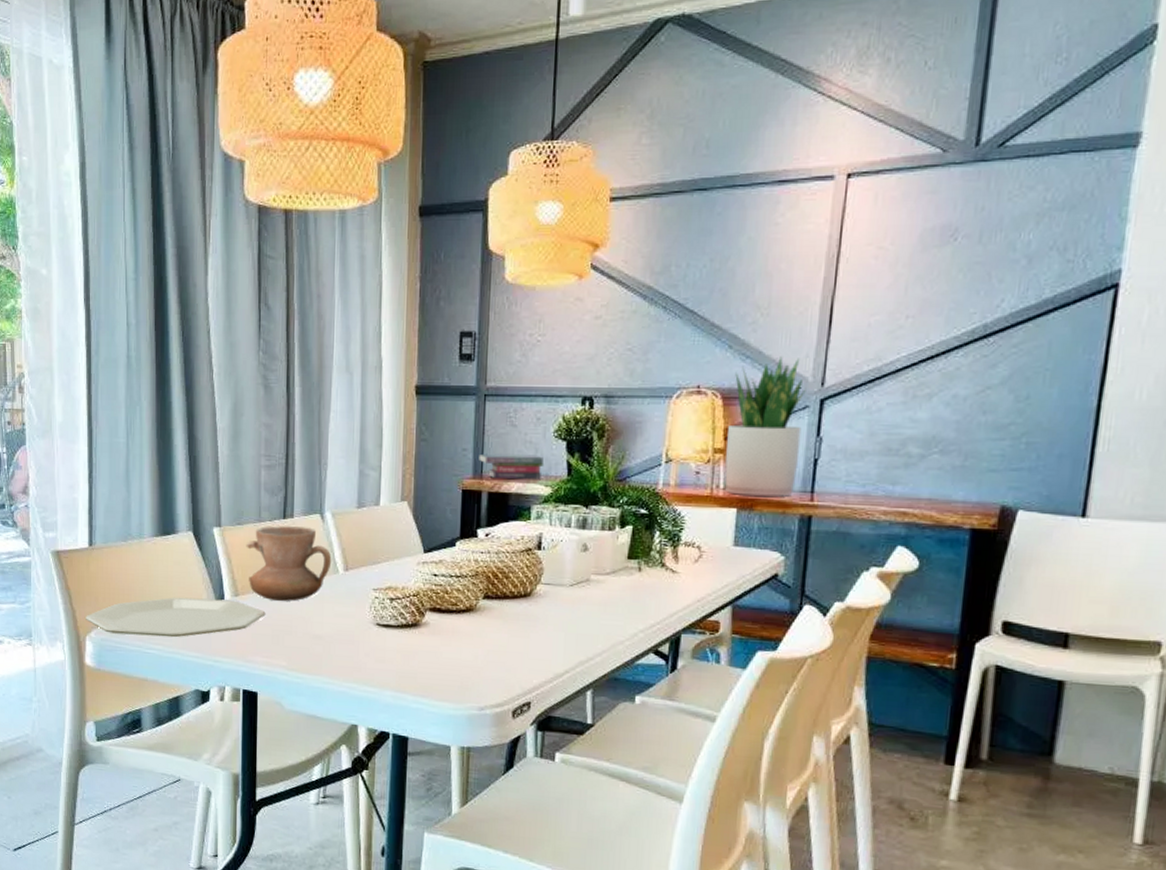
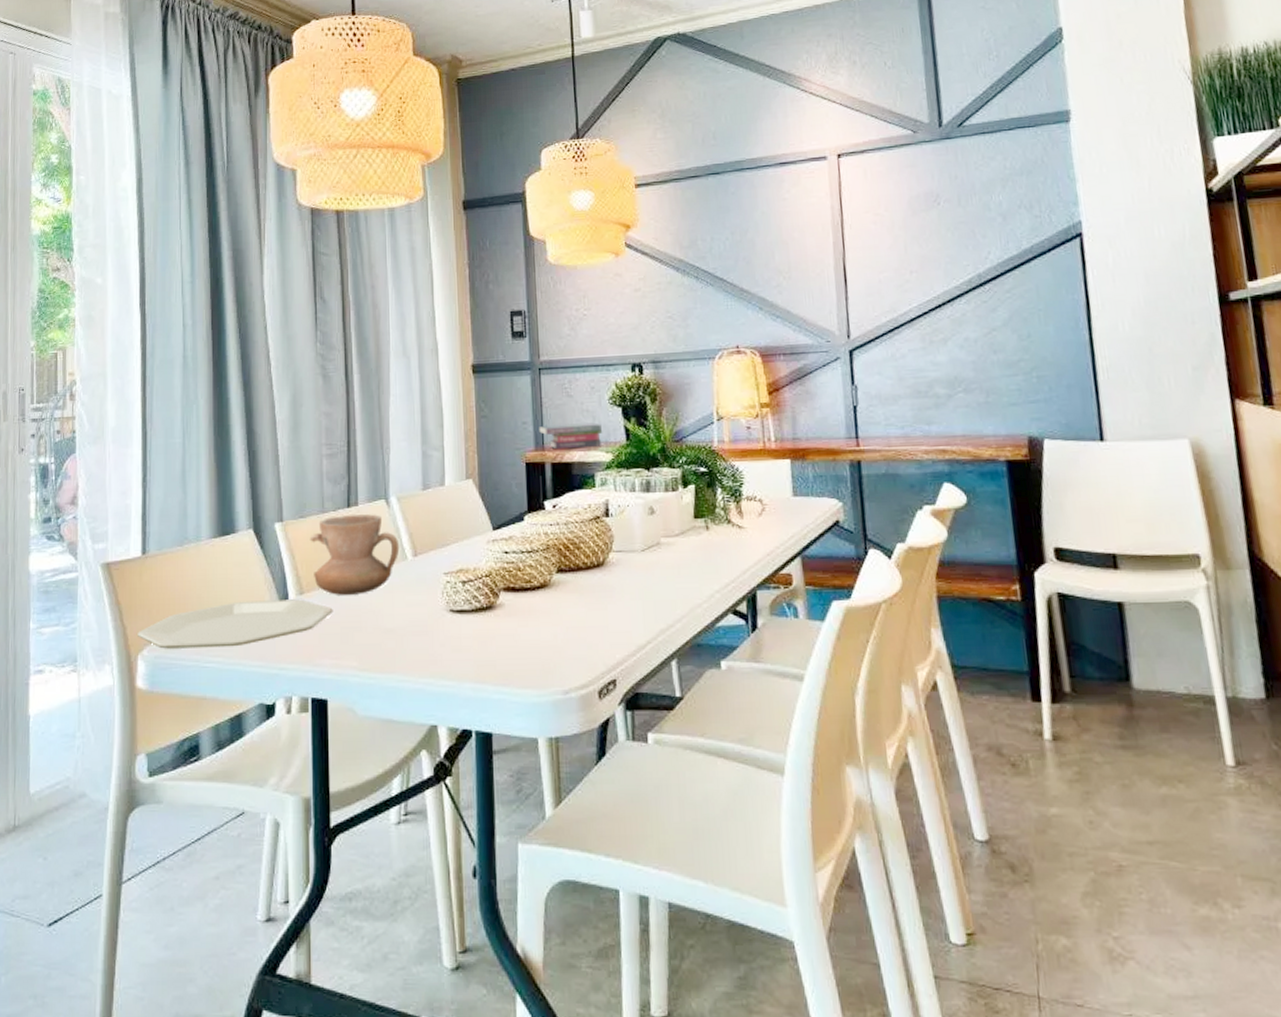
planter: present [725,356,806,498] -> none [769,314,840,447]

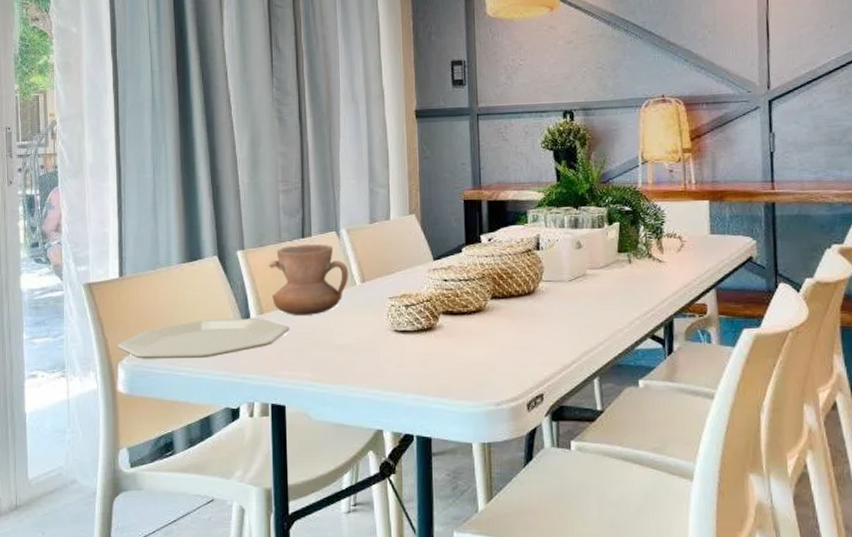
books: present [539,422,603,450] -> none [476,164,536,189]

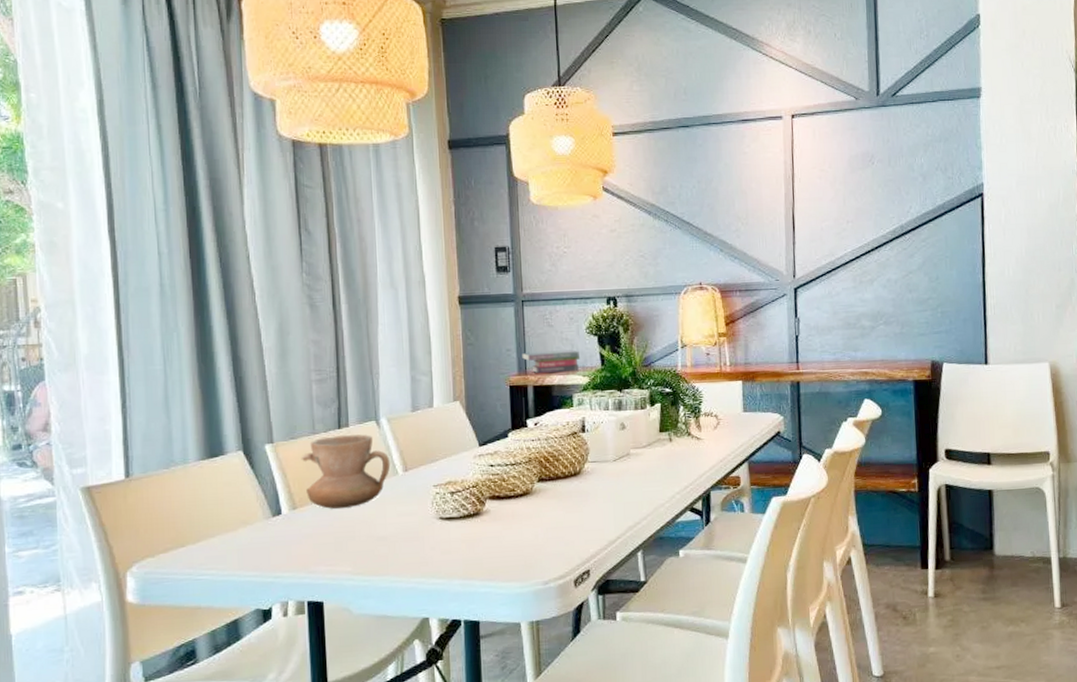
plate: present [117,318,290,359] -> none [125,513,327,565]
books: none [476,164,536,189] -> present [522,350,581,374]

